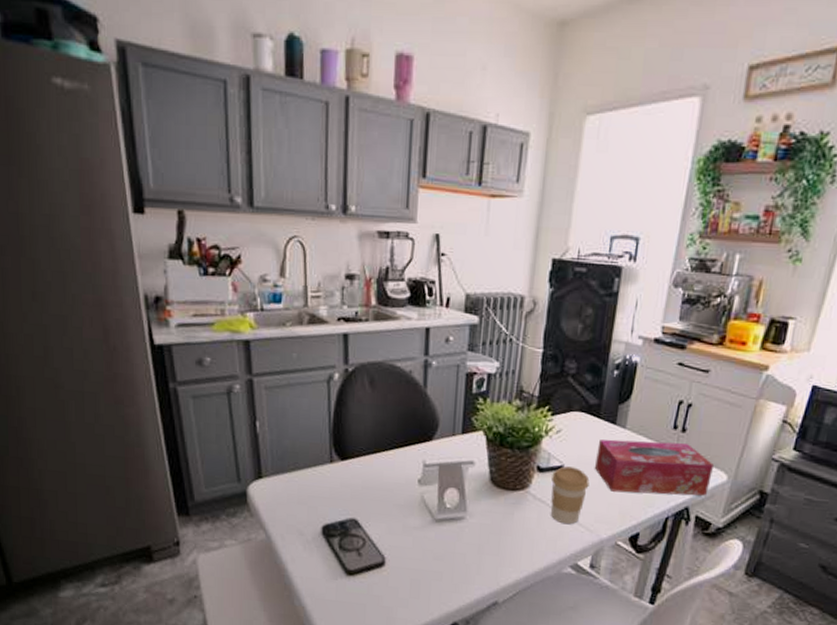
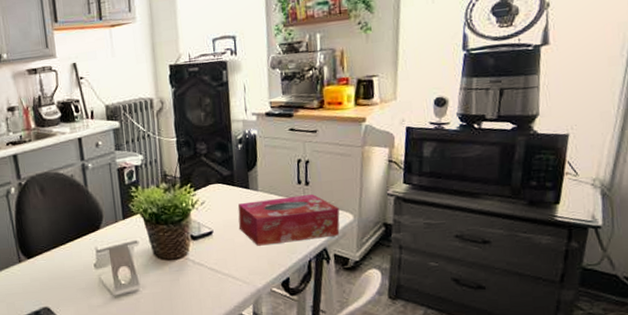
coffee cup: present [551,466,590,525] -> none [205,231,238,281]

